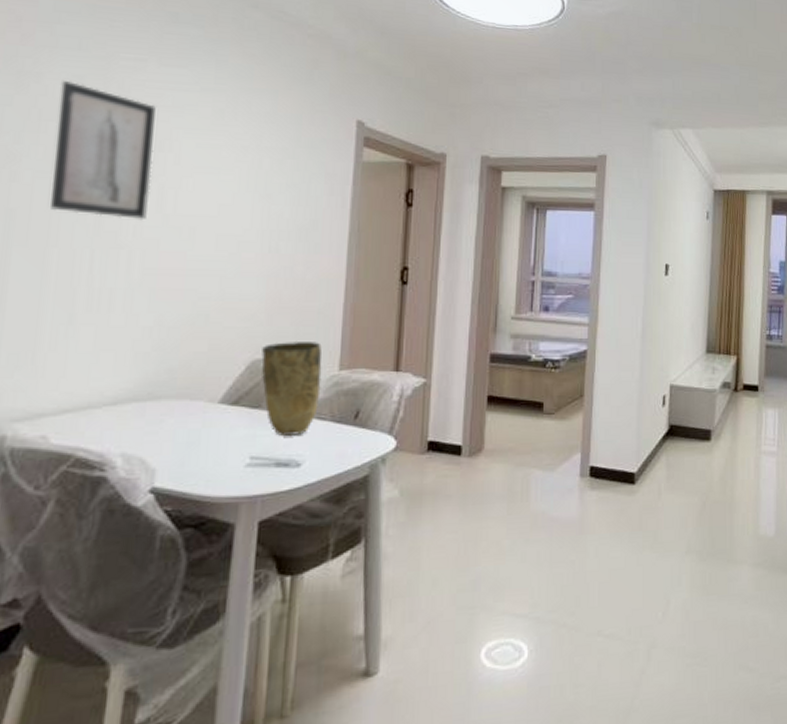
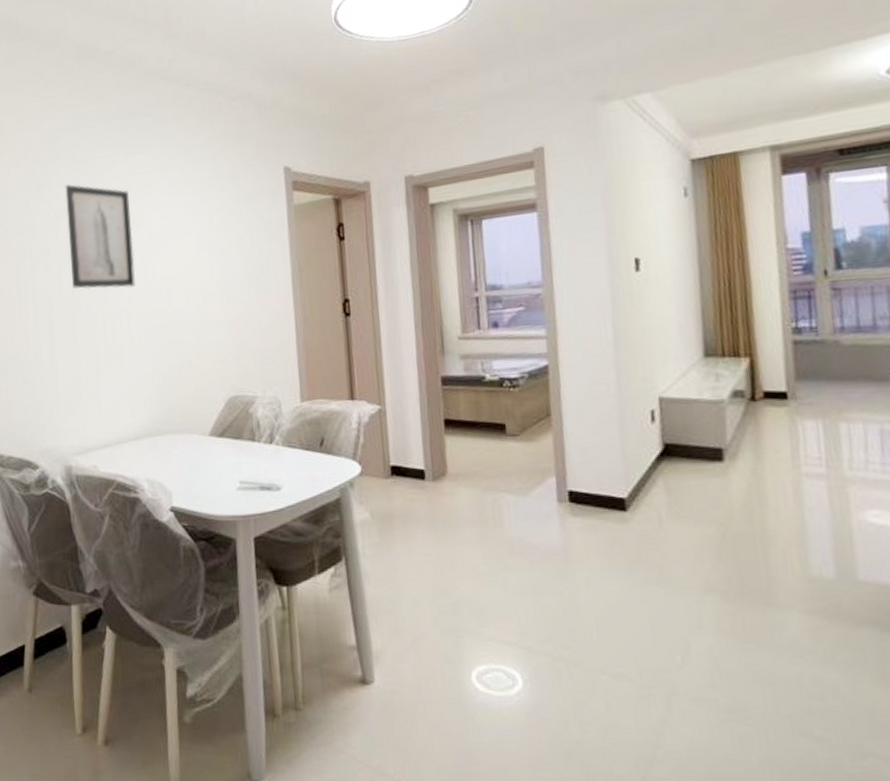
vase: present [261,342,322,436] -> none [235,377,288,463]

